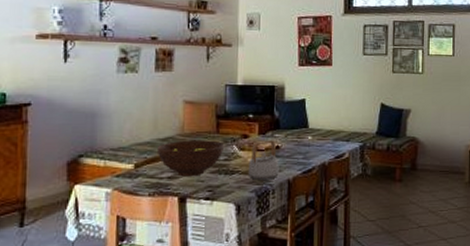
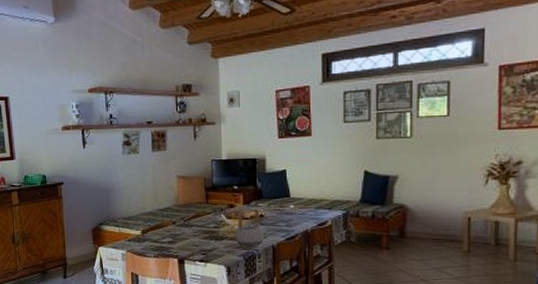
fruit bowl: present [156,140,223,177] -> none [158,210,213,242]

